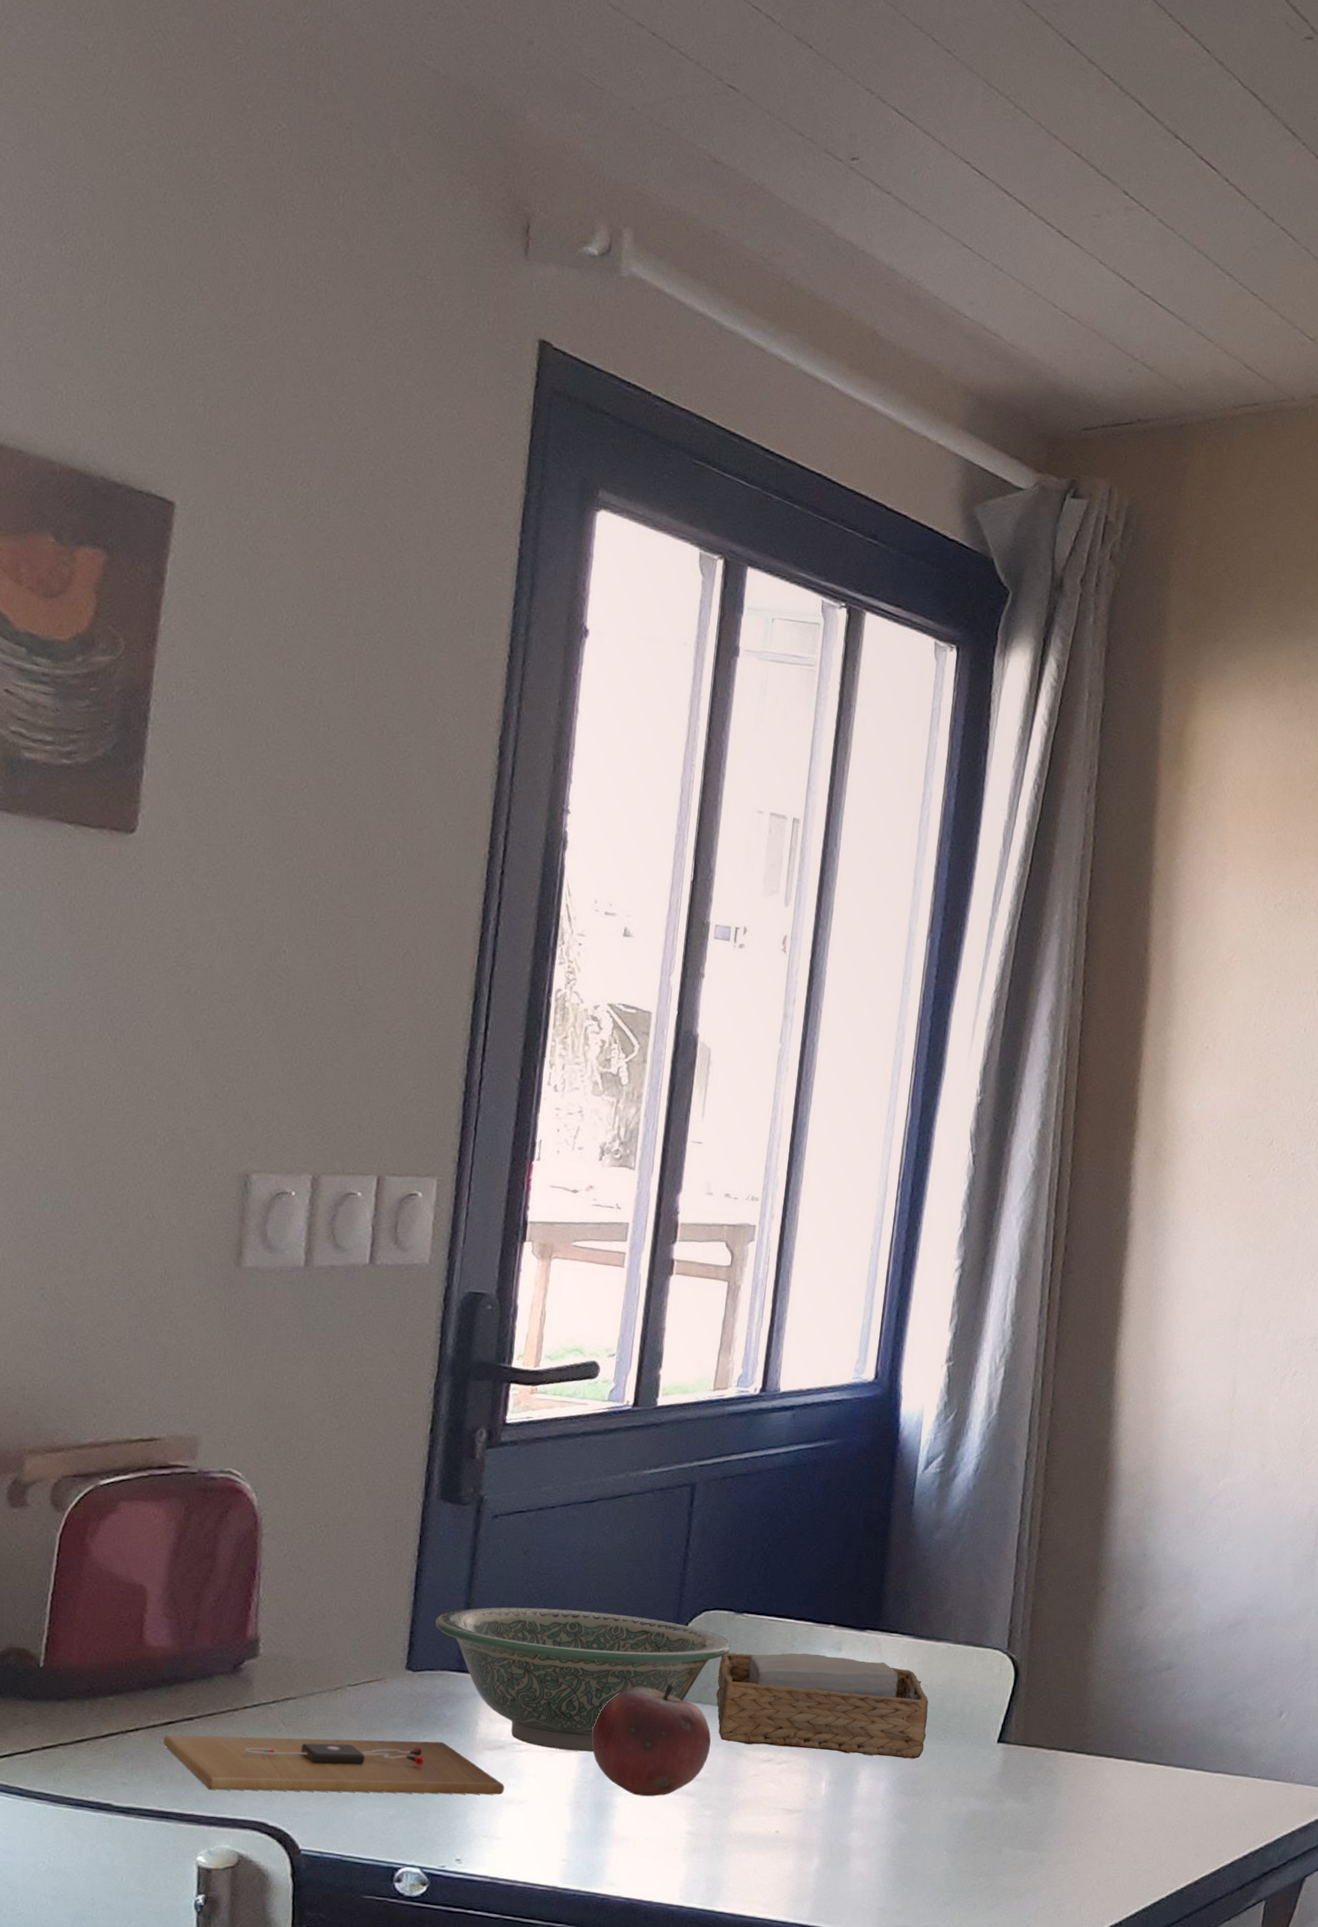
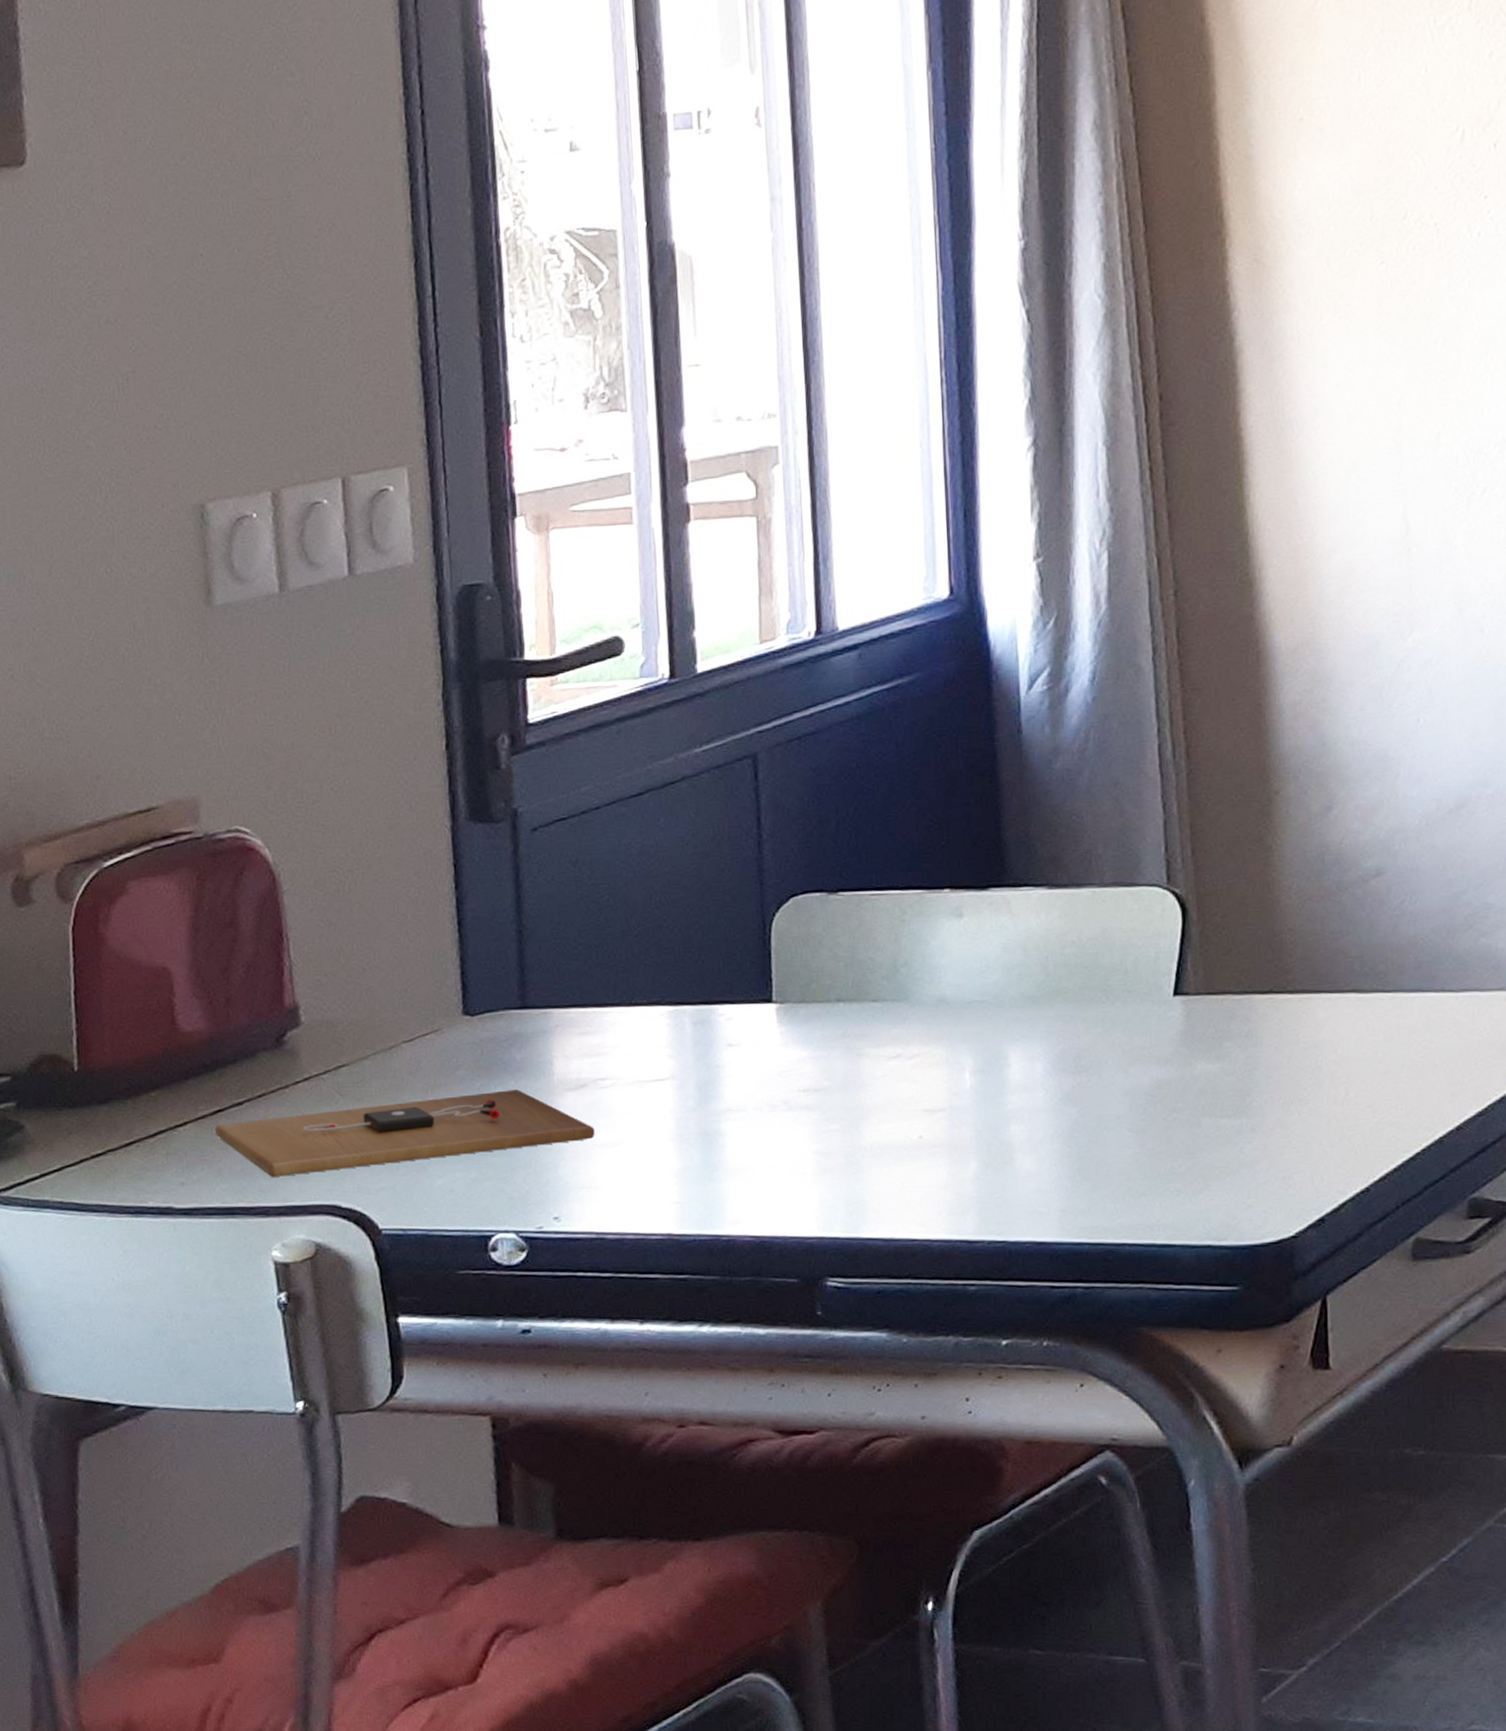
bowl: present [435,1607,731,1752] -> none [487,915,830,1079]
fruit: present [591,1683,711,1797] -> none [684,985,825,1119]
napkin holder: present [715,1652,929,1759] -> none [819,922,1084,1042]

